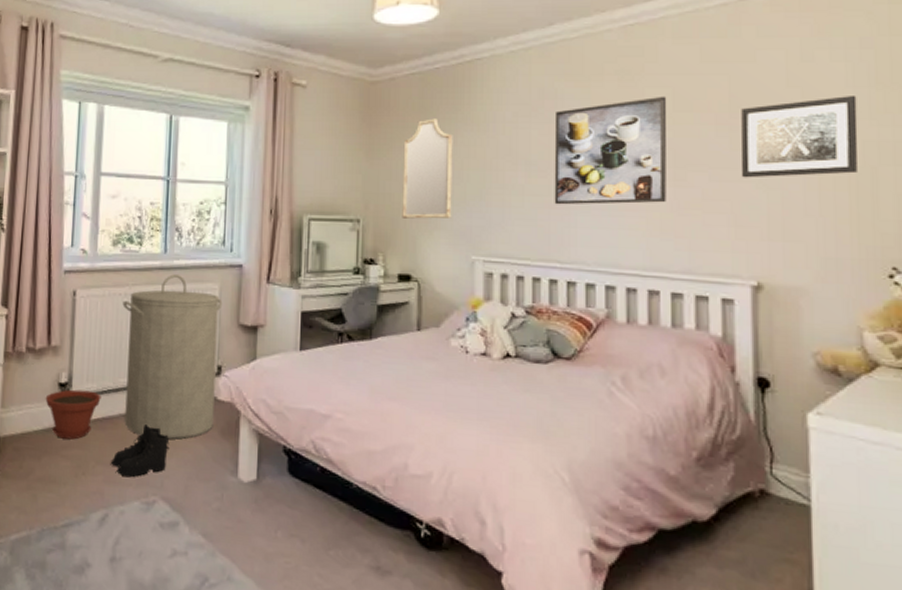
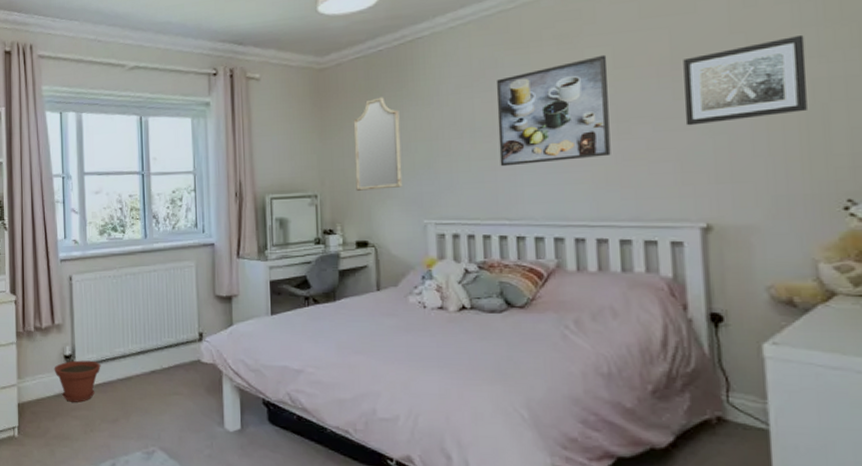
boots: present [111,423,170,478] -> none [114,385,163,432]
laundry hamper: present [122,274,223,440] -> none [112,256,199,398]

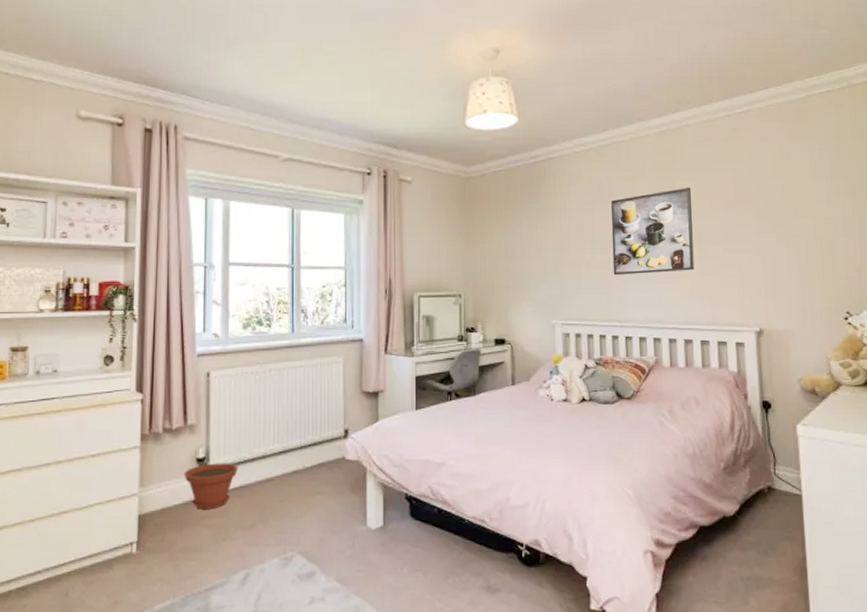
home mirror: present [353,97,403,191] -> none [494,208,535,292]
wall art: present [683,35,807,126] -> none [743,185,821,249]

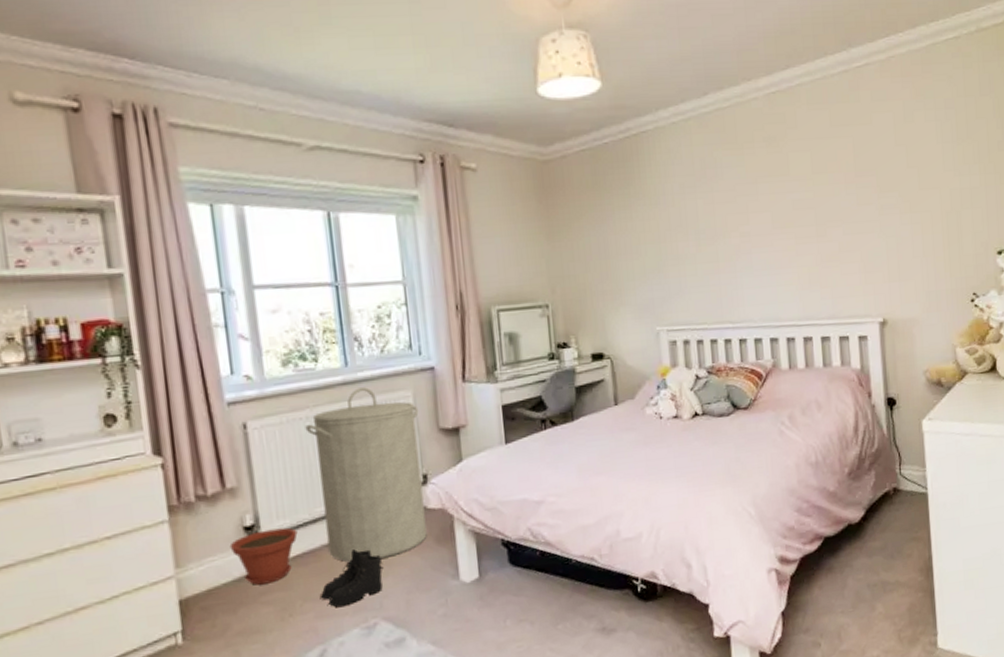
boots: none [250,487,304,538] -> present [321,548,384,607]
laundry hamper: none [255,351,347,498] -> present [305,387,427,562]
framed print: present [610,187,694,276] -> none [716,159,812,270]

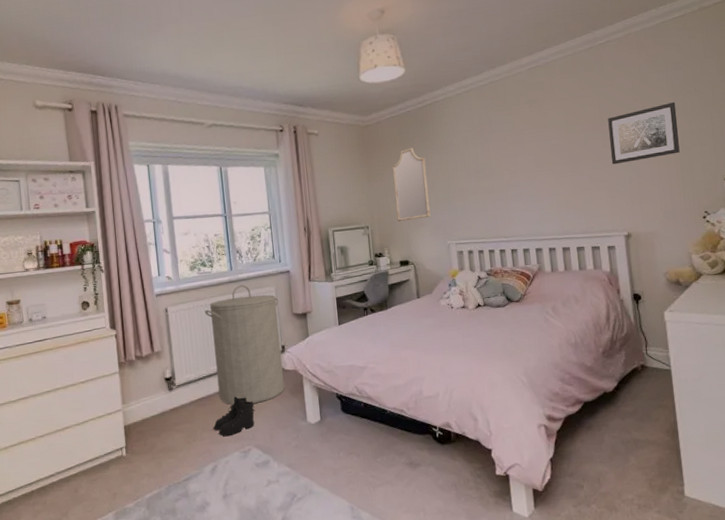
plant pot: present [229,527,298,586] -> none [156,380,199,418]
home mirror: none [582,195,635,299] -> present [392,147,431,221]
wall art: none [863,151,947,230] -> present [608,102,680,165]

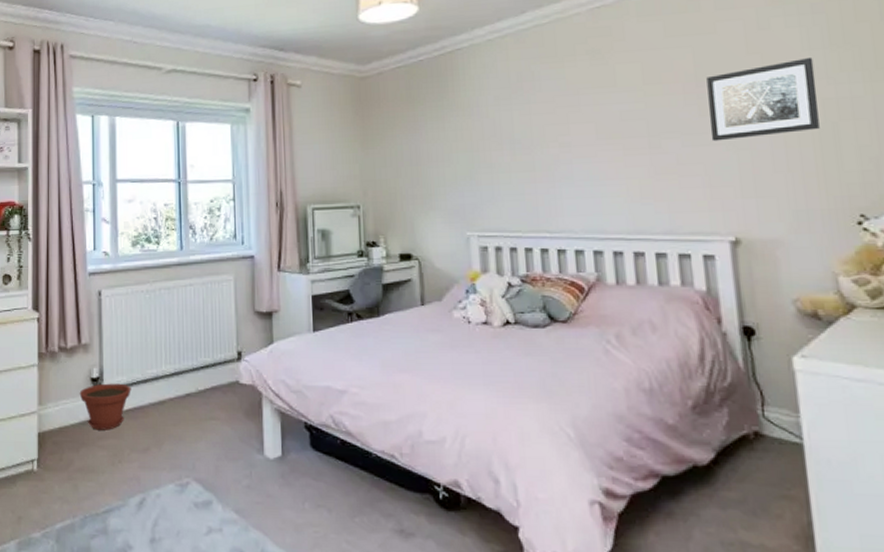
plant pot: none [156,380,199,418] -> present [79,383,131,430]
laundry hamper: present [204,285,285,405] -> none [145,269,238,423]
boots: present [214,395,255,436] -> none [145,410,198,462]
home mirror: present [392,147,431,221] -> none [395,107,445,202]

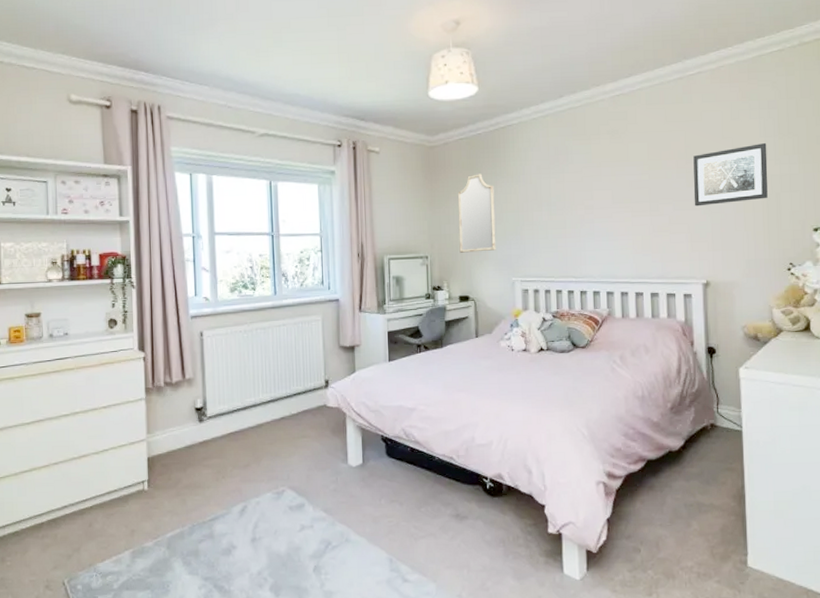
plant pot: present [79,383,131,430] -> none [185,411,232,452]
home mirror: none [395,107,445,202] -> present [457,174,496,253]

